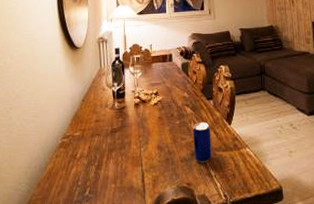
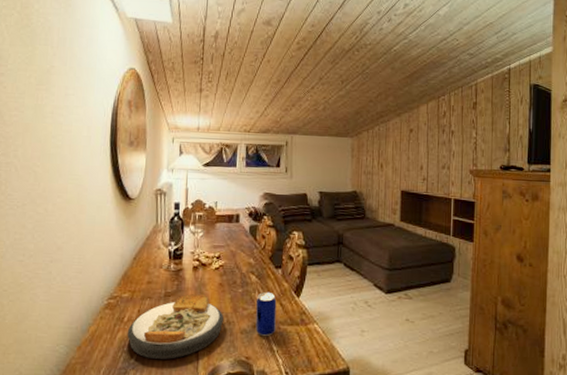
plate: none [80,127,165,191] -> present [127,293,223,359]

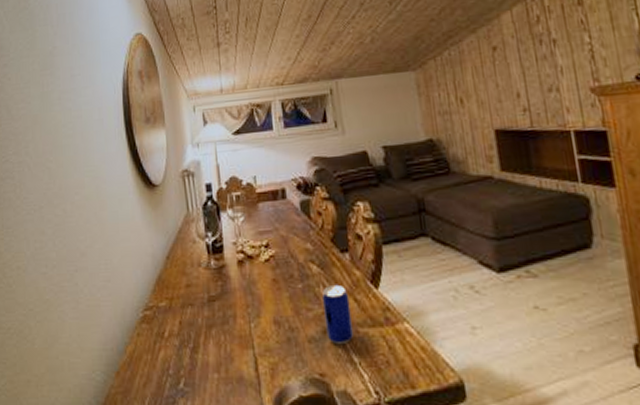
plate: present [127,293,223,359] -> none [170,294,284,382]

